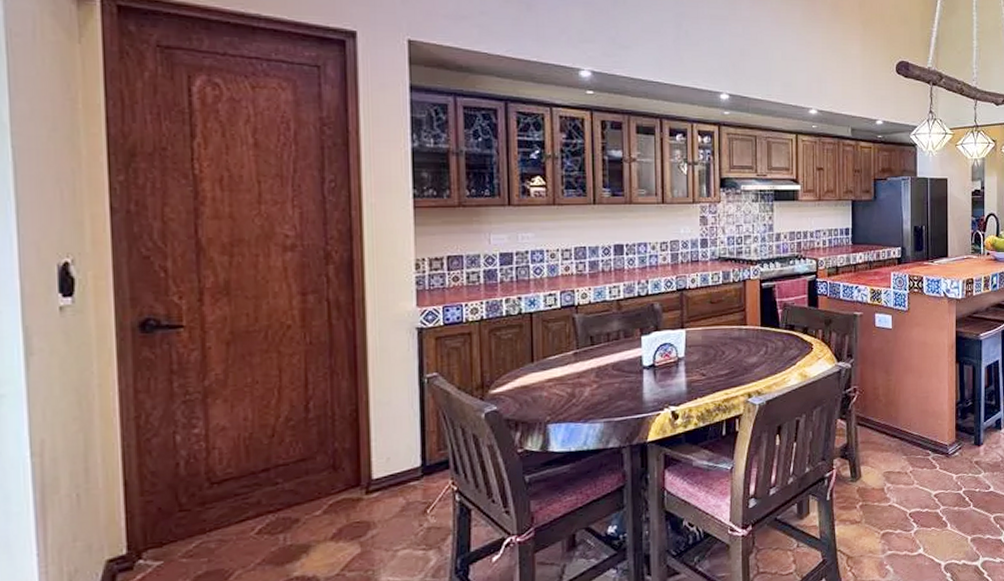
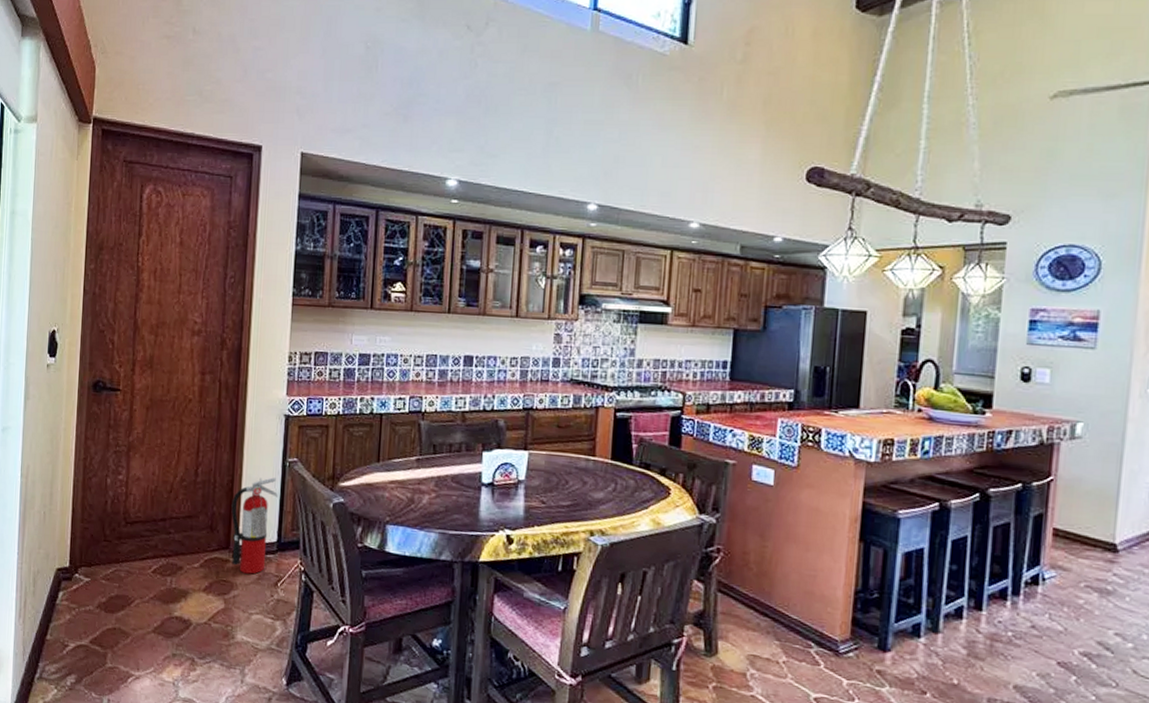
fire extinguisher: none [358,397,417,509] -> present [231,477,278,574]

